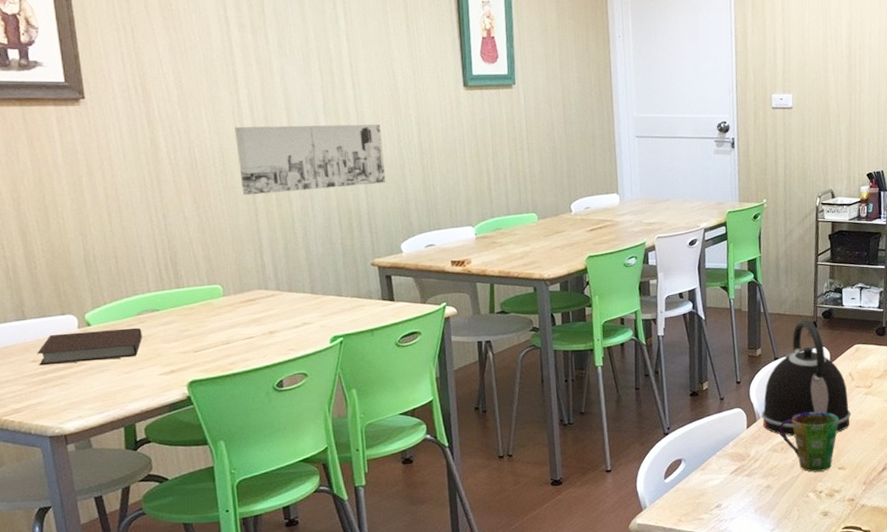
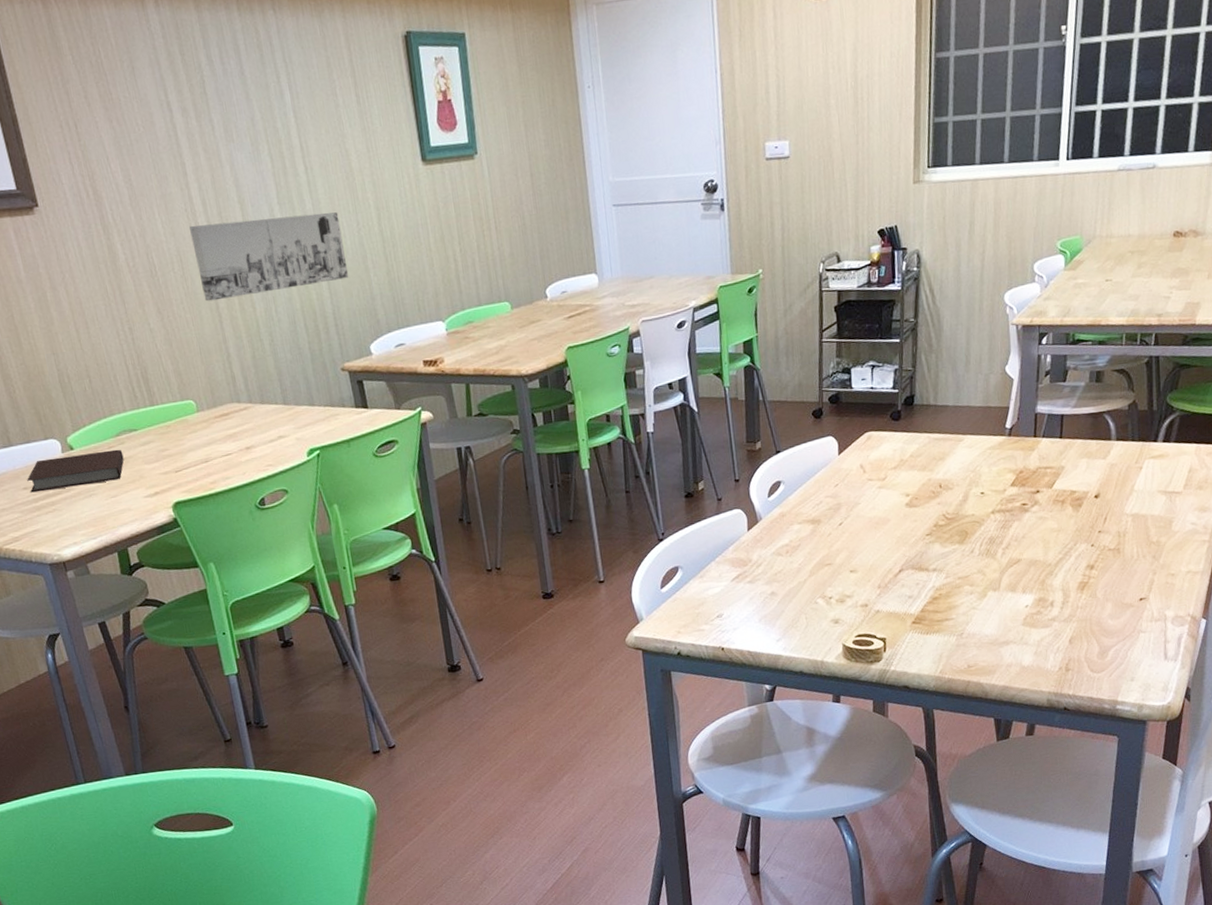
kettle: present [761,318,851,436] -> none [763,405,863,538]
cup: present [779,411,839,472] -> none [783,509,850,577]

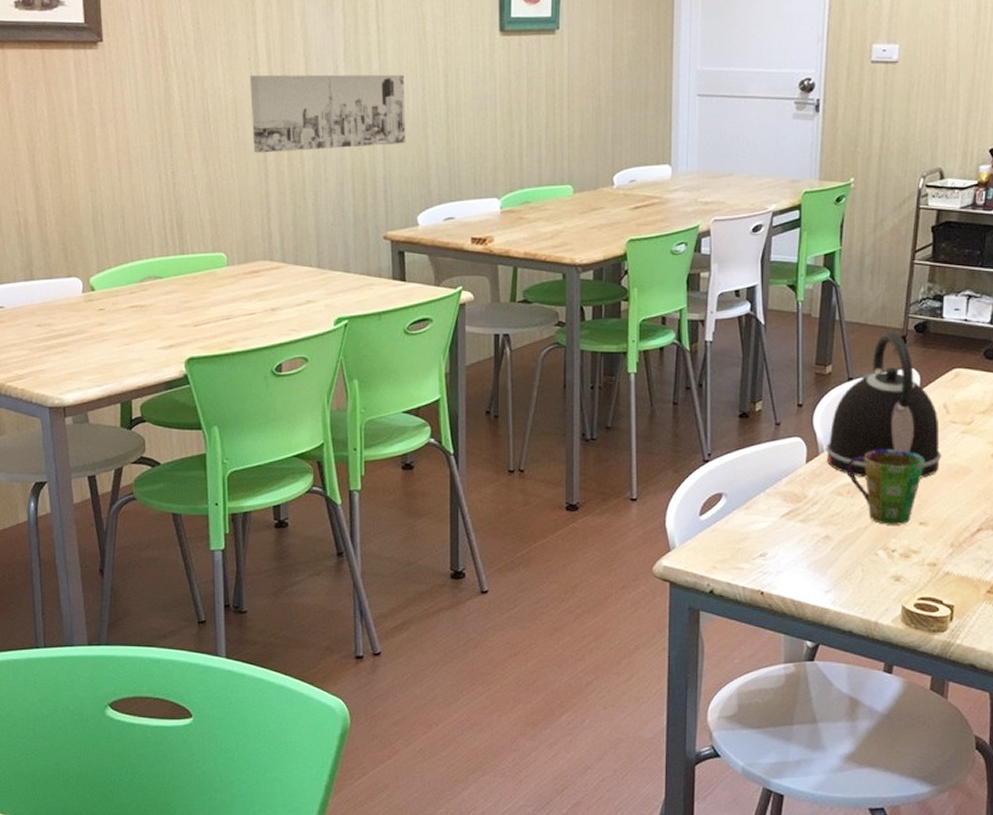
notebook: present [27,449,124,493] -> none [42,295,144,331]
kettle: none [763,405,863,538] -> present [826,331,941,478]
cup: none [783,509,850,577] -> present [846,450,926,525]

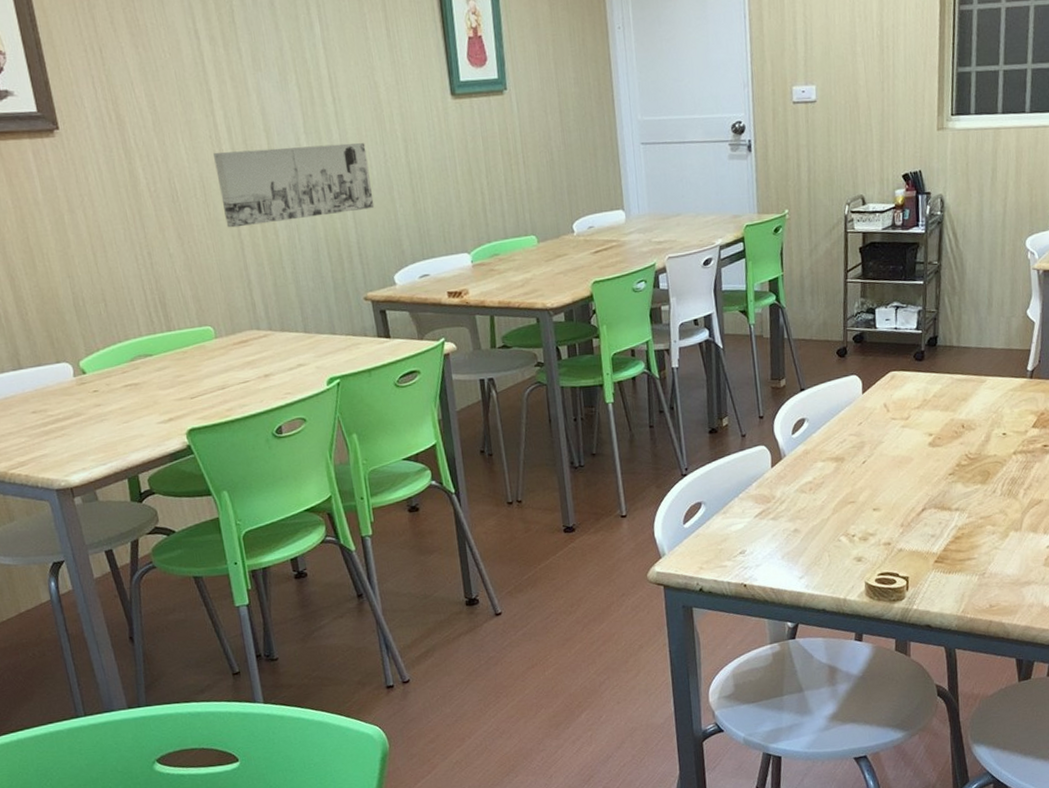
kettle: present [826,331,941,478] -> none [787,344,886,475]
cup: present [846,450,926,525] -> none [806,447,873,514]

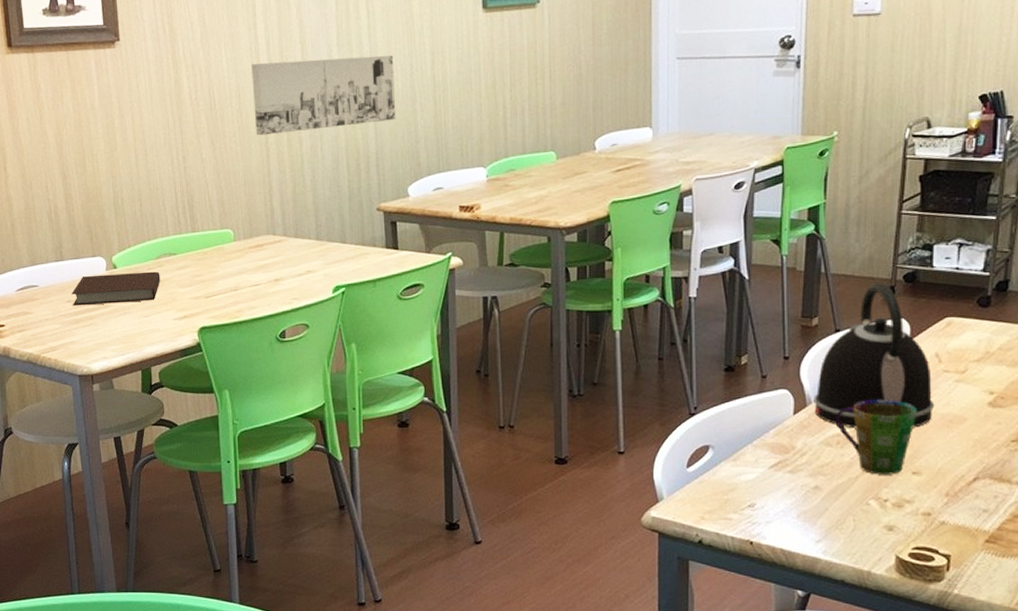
notebook: none [36,374,138,417] -> present [71,271,160,306]
kettle: none [787,344,886,475] -> present [814,282,934,428]
cup: none [806,447,873,514] -> present [835,400,918,475]

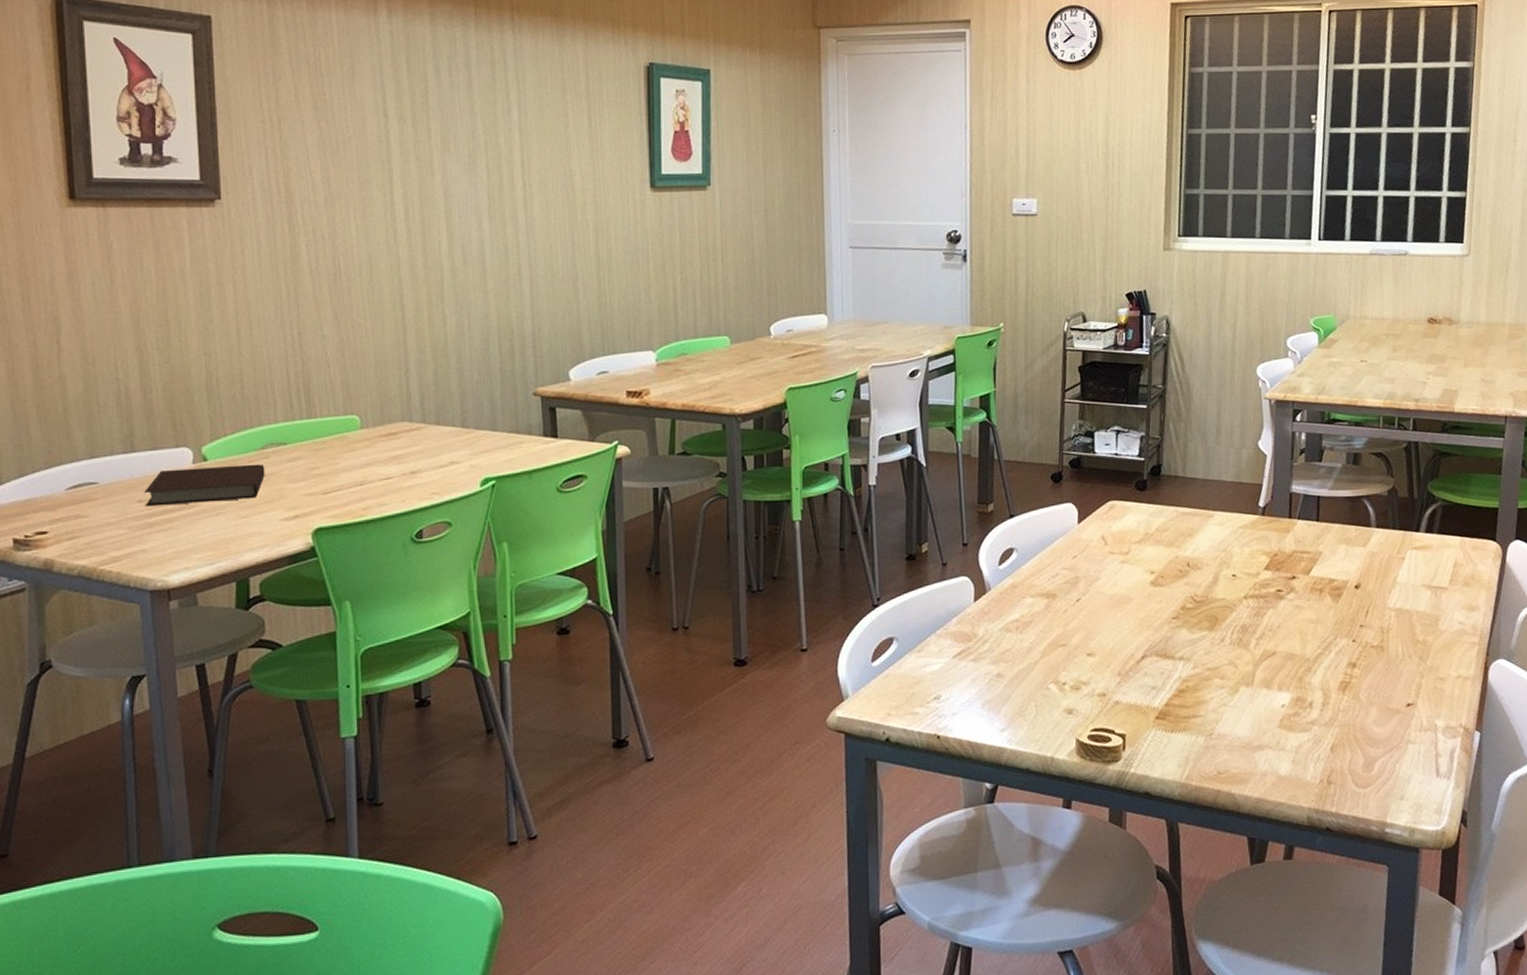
wall art: present [251,55,396,136] -> none [386,230,556,311]
kettle: present [814,282,934,428] -> none [993,468,1103,613]
cup: present [835,400,918,475] -> none [1013,583,1089,659]

